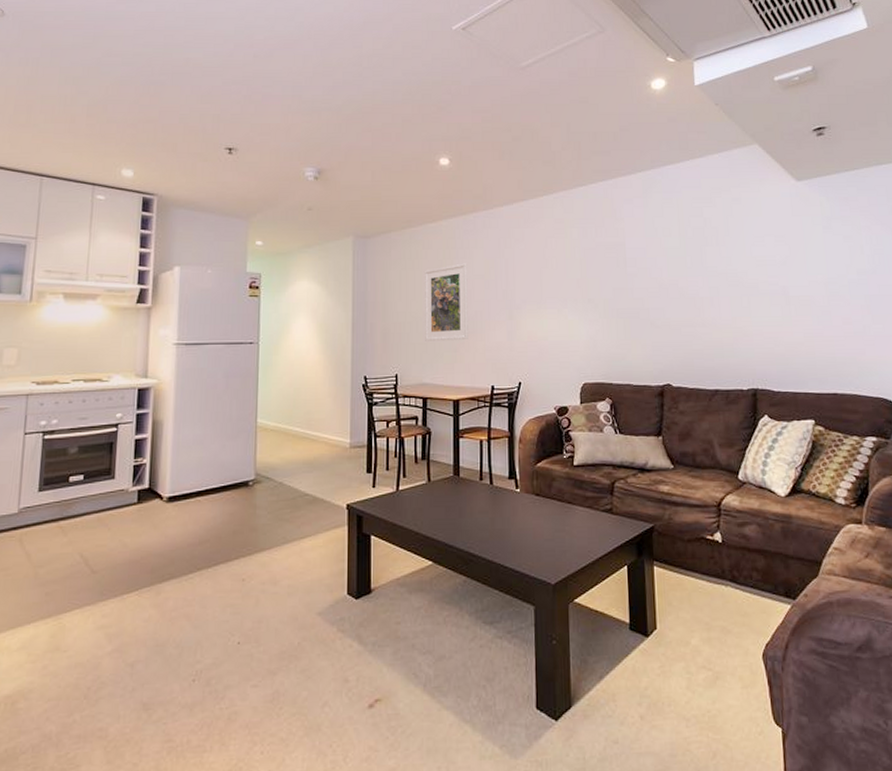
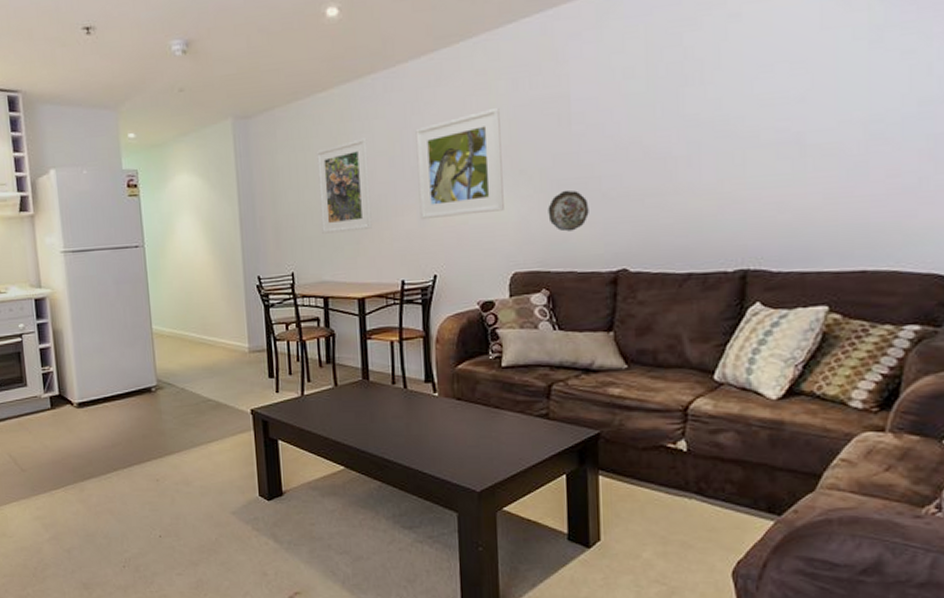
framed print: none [507,248,576,335] -> present [415,107,504,220]
decorative plate: none [610,317,641,351] -> present [548,190,589,232]

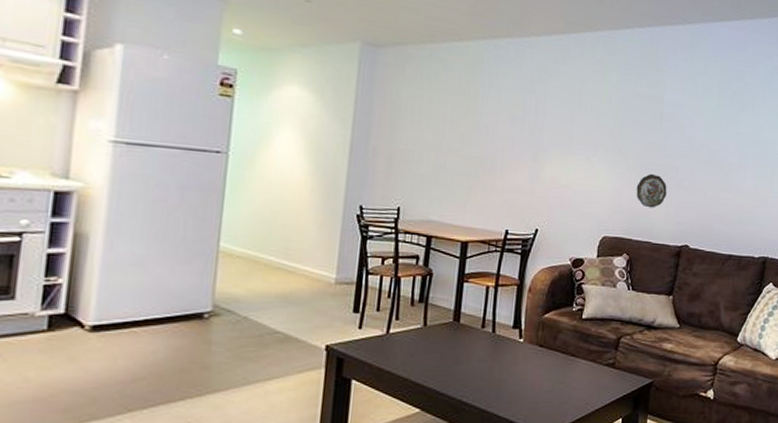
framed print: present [317,138,372,234] -> none [436,92,494,178]
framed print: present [415,107,504,220] -> none [531,93,610,182]

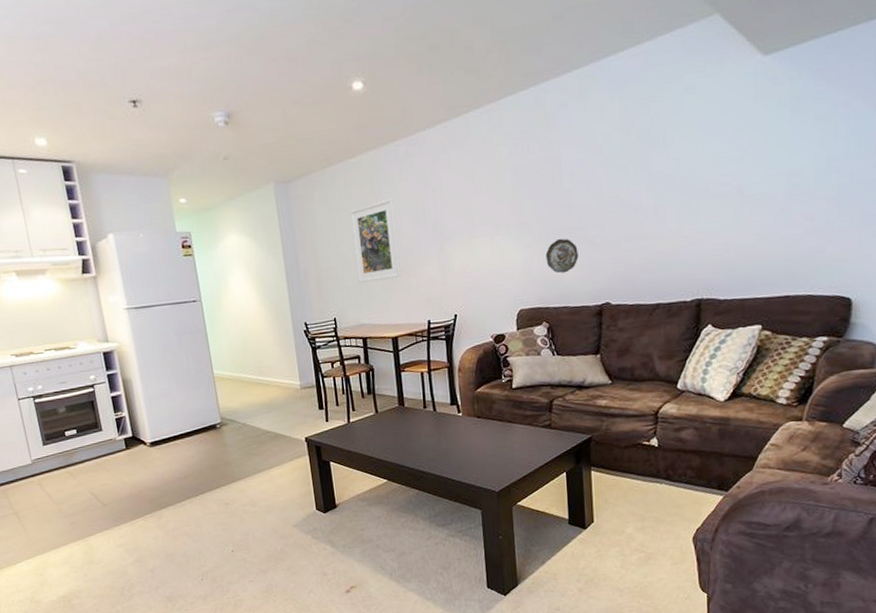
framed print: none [436,92,494,178] -> present [350,198,401,283]

